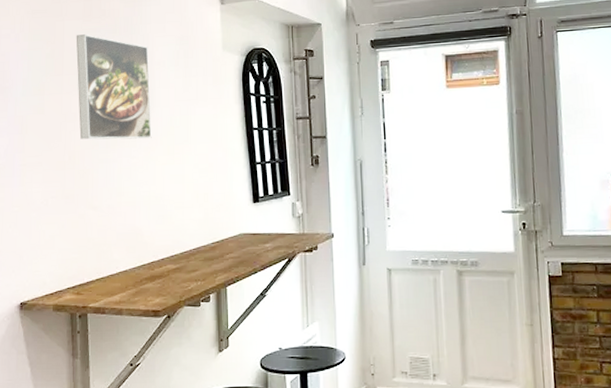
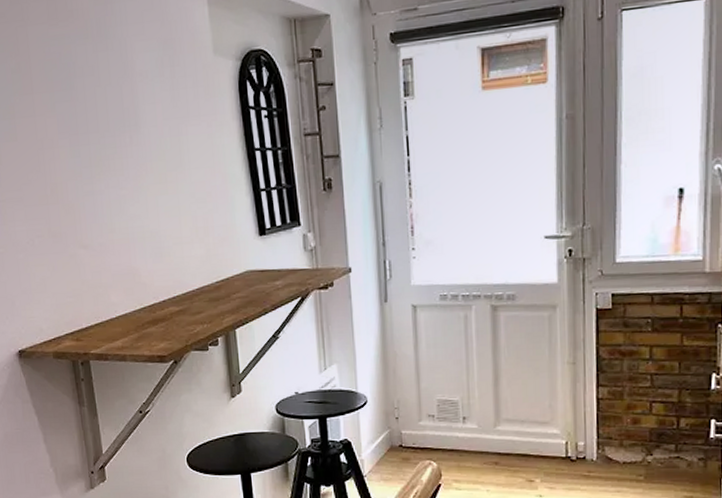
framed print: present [76,34,152,140] -> none [42,42,141,169]

